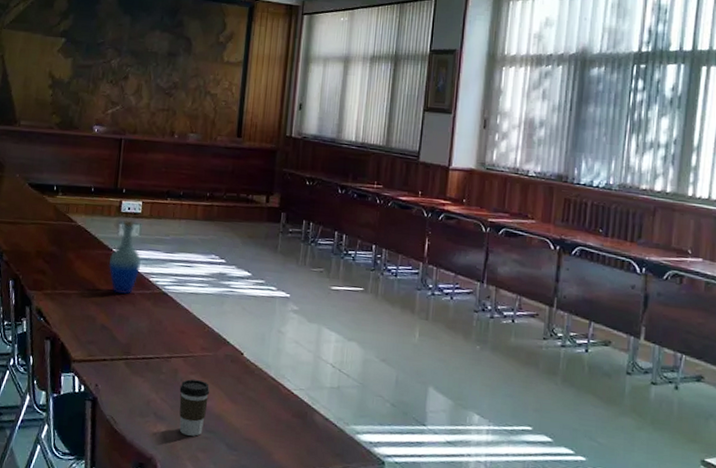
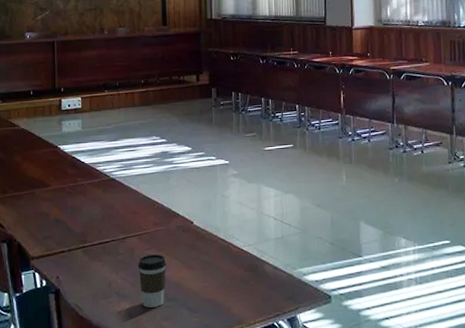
bottle: present [108,220,142,294] -> none [55,116,87,188]

